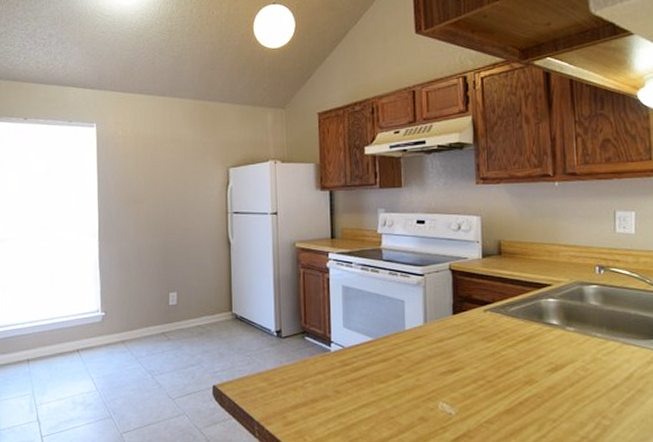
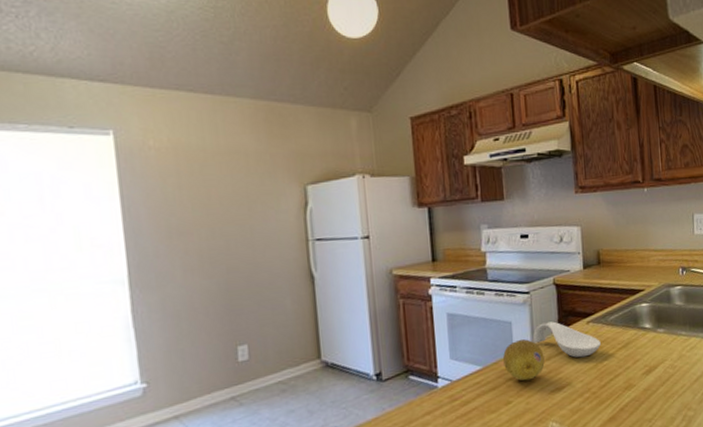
fruit: none [395,318,437,358] -> present [503,339,545,381]
spoon rest: none [425,305,499,344] -> present [532,321,601,358]

